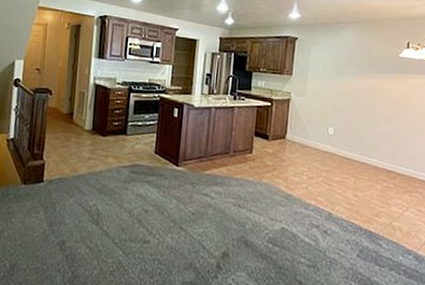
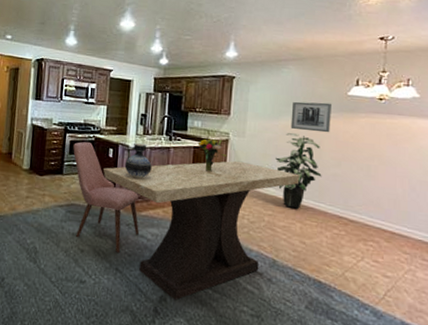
chair: none [137,101,204,212] -> present [73,142,139,253]
table: none [168,119,355,256] -> present [103,160,300,301]
ceramic jug: none [189,102,217,138] -> present [124,142,152,179]
bouquet: none [260,97,289,131] -> present [196,138,227,173]
indoor plant: none [333,92,375,164] -> present [276,132,322,209]
wall art: none [347,62,385,93] -> present [290,101,331,133]

